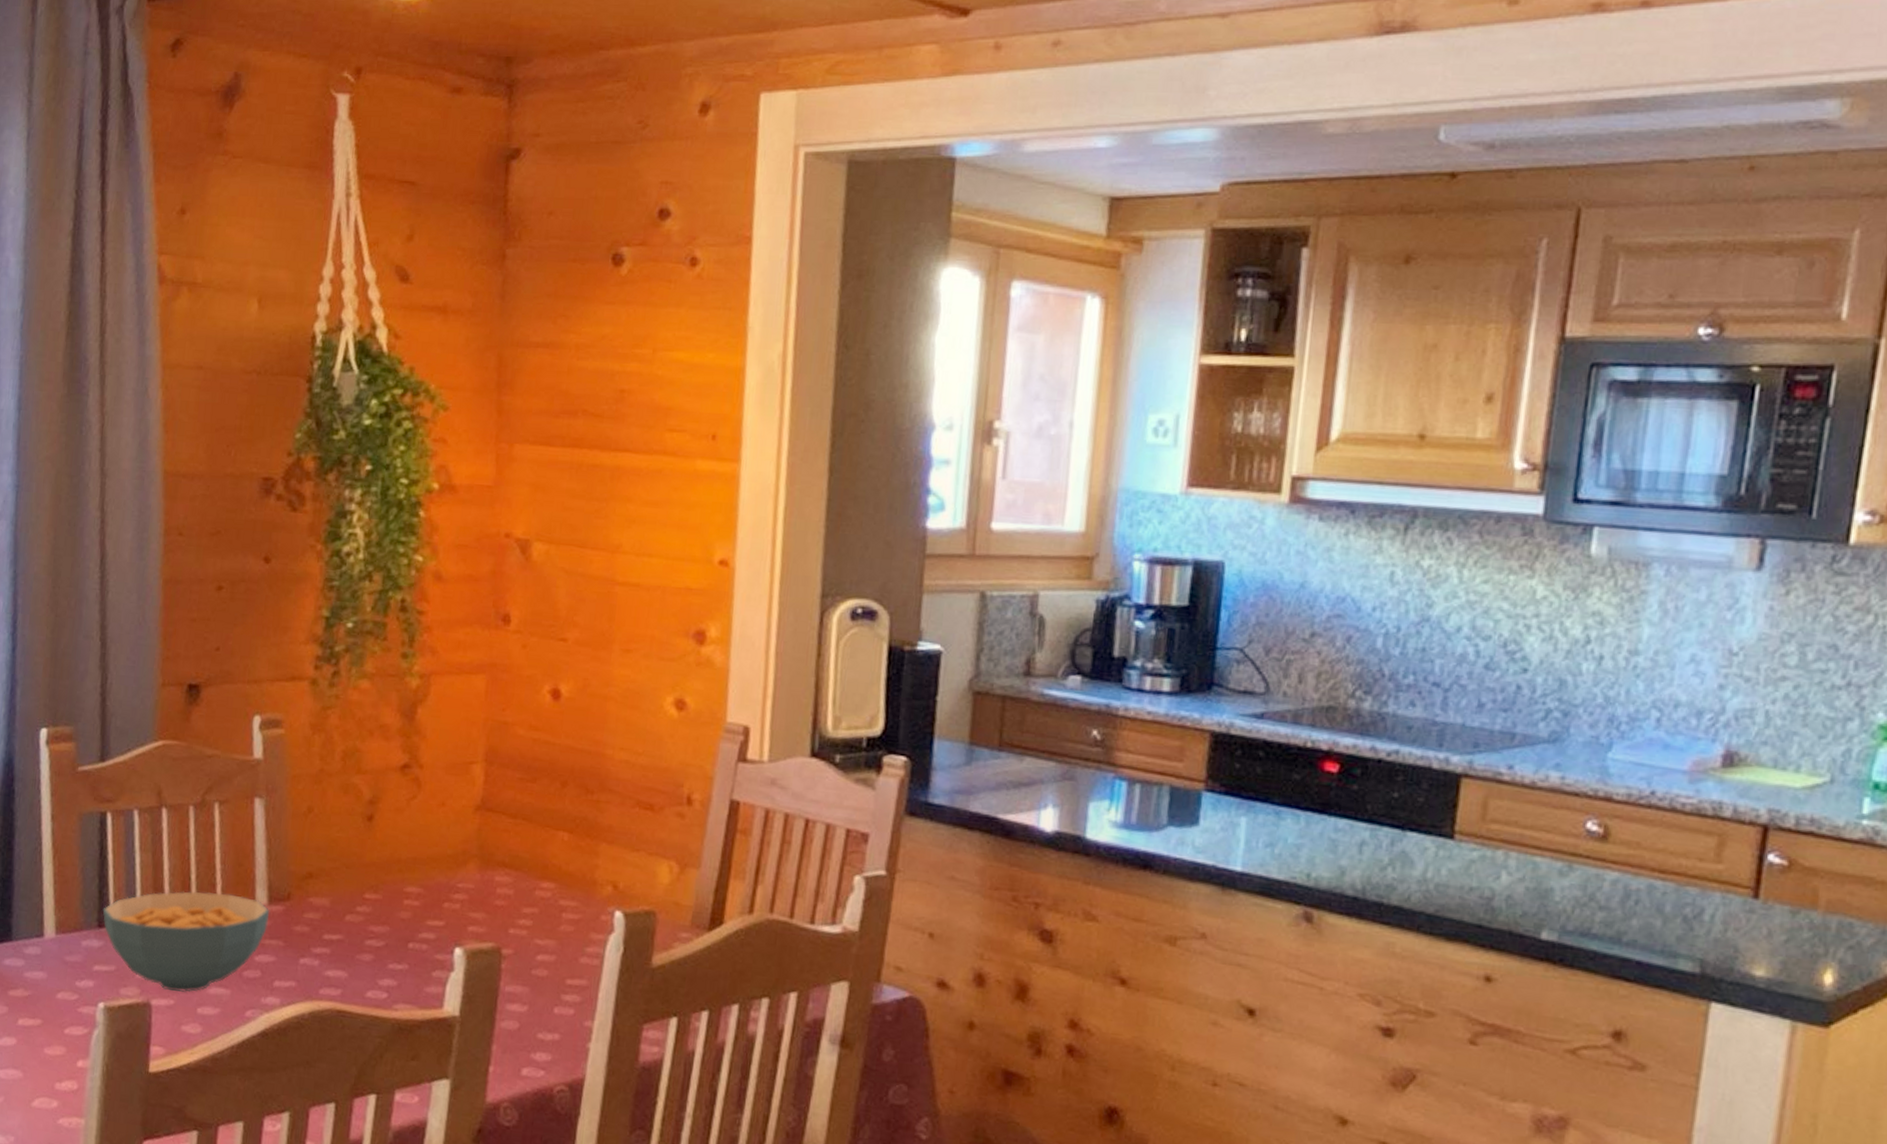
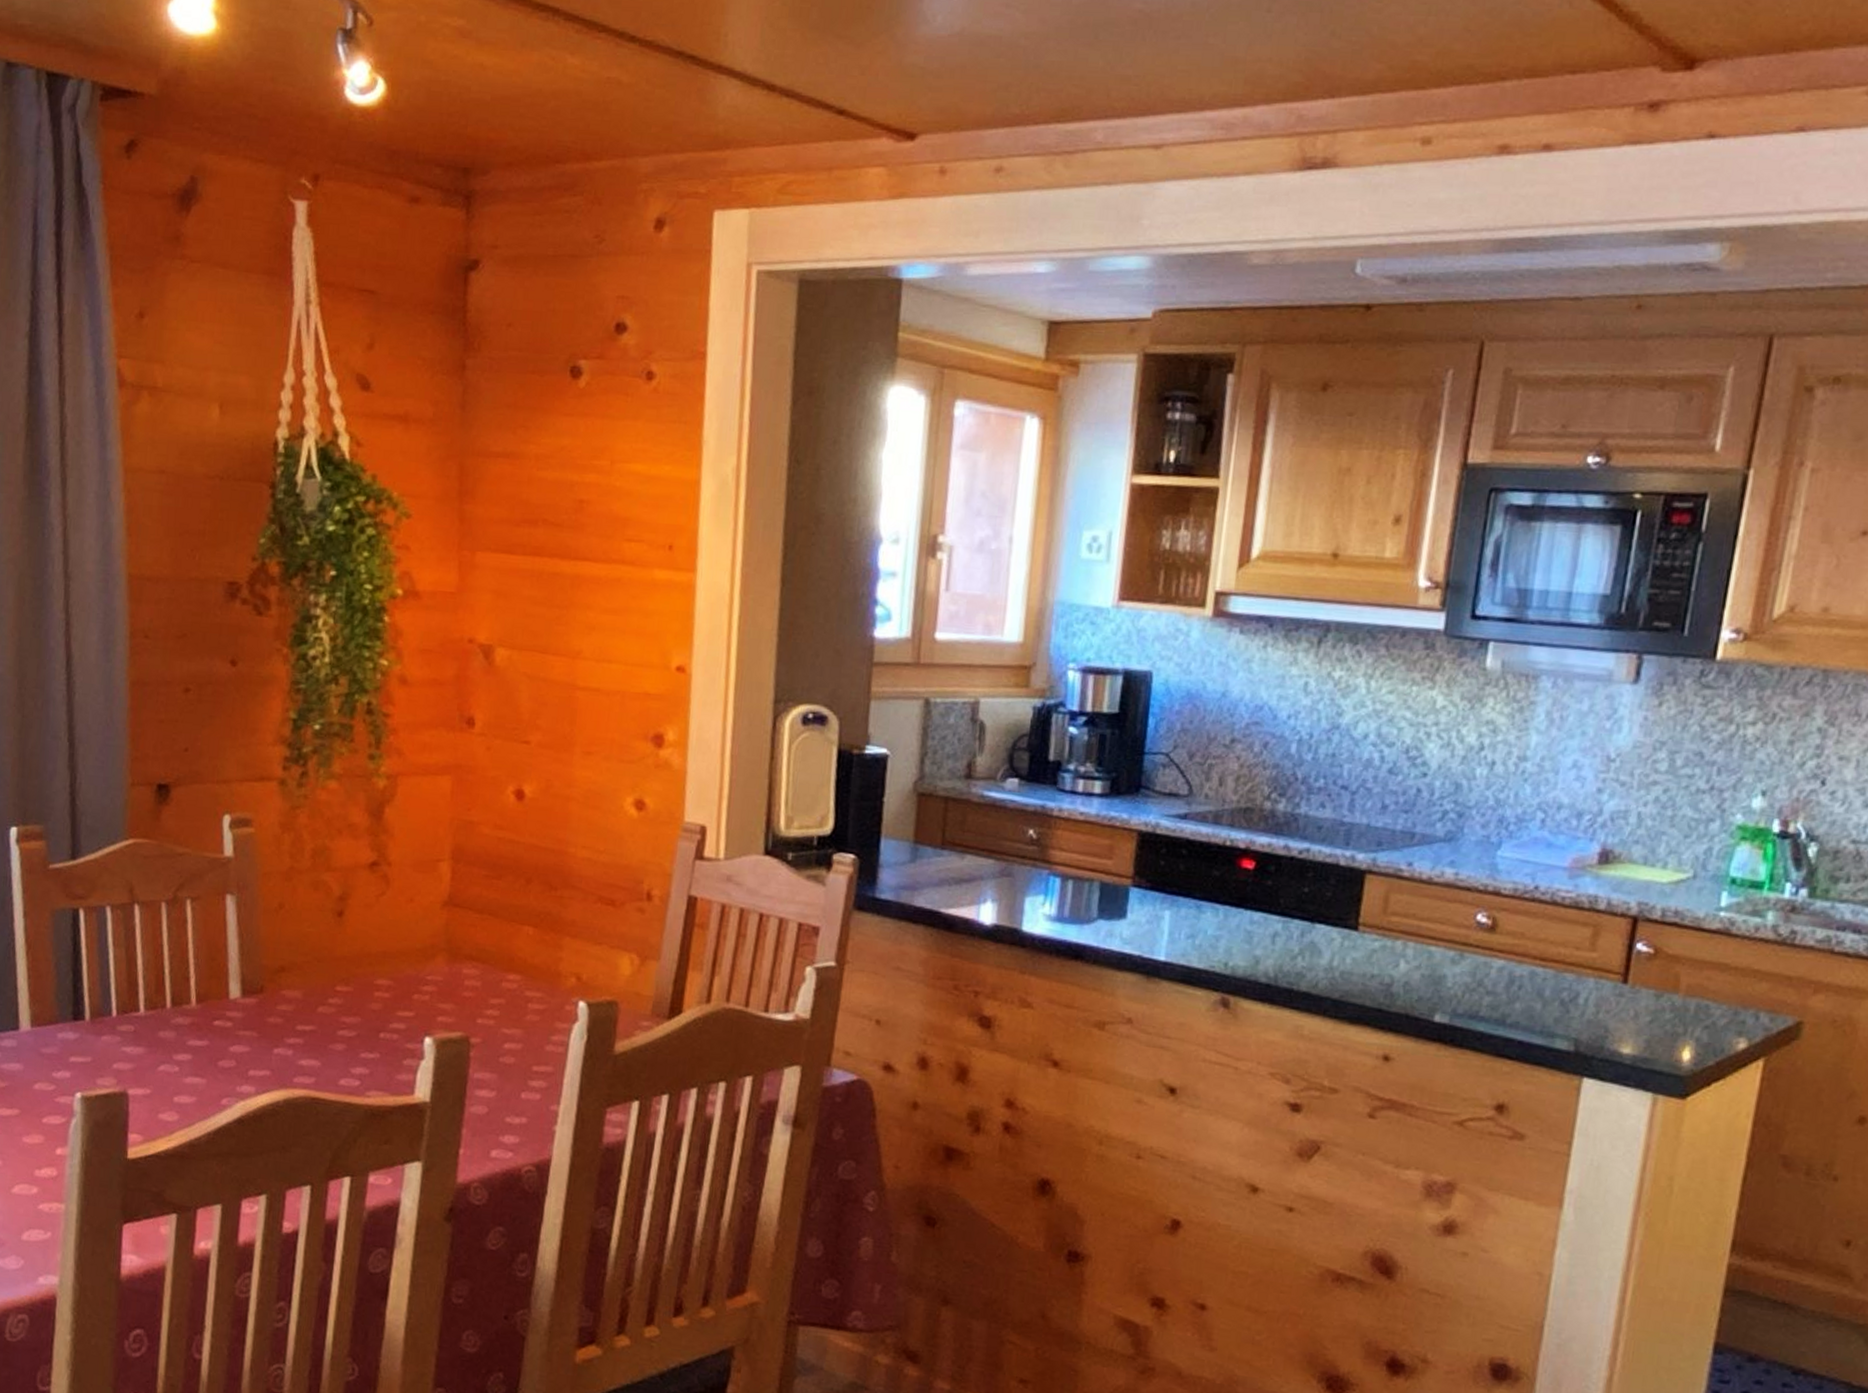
cereal bowl: present [102,890,270,992] -> none [77,984,244,1082]

